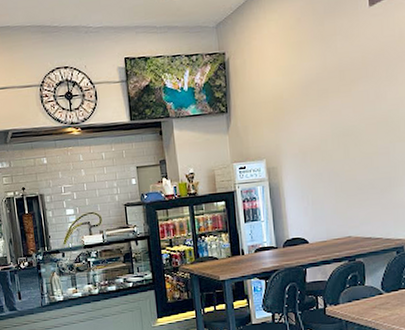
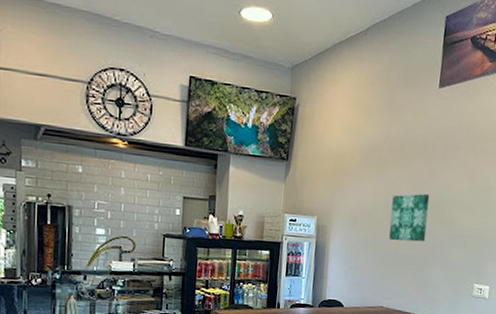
wall art: none [341,114,385,169] -> present [389,193,430,242]

